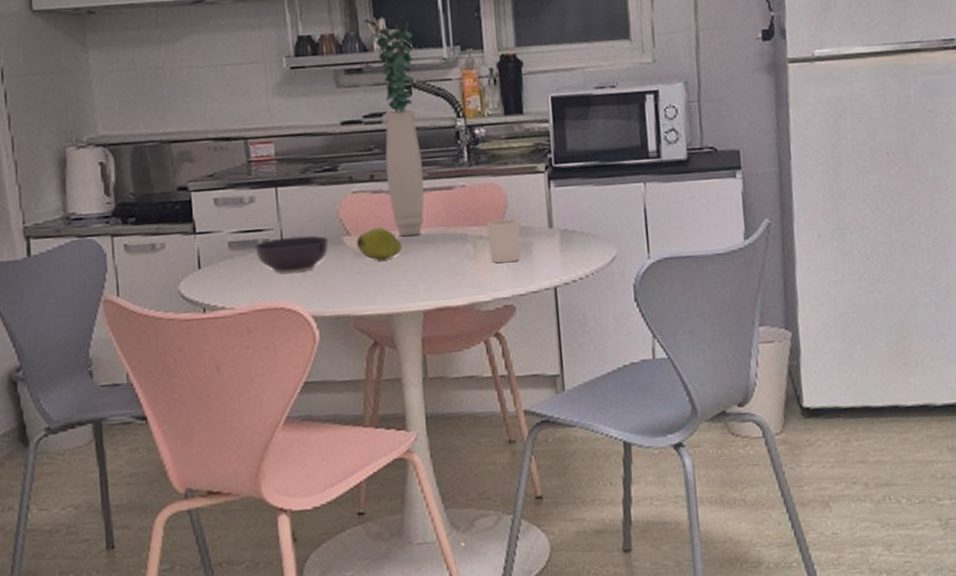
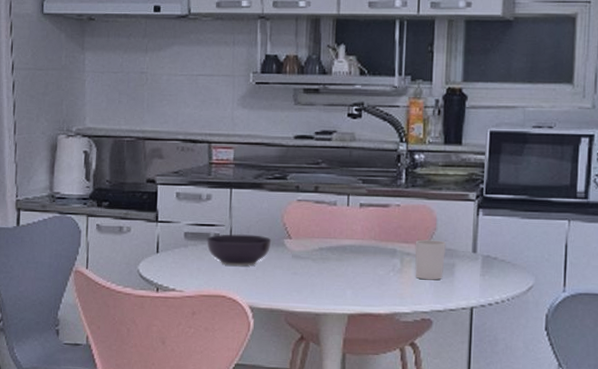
fruit: present [356,228,402,261] -> none [295,235,336,265]
vase: present [374,20,425,237] -> none [329,46,369,246]

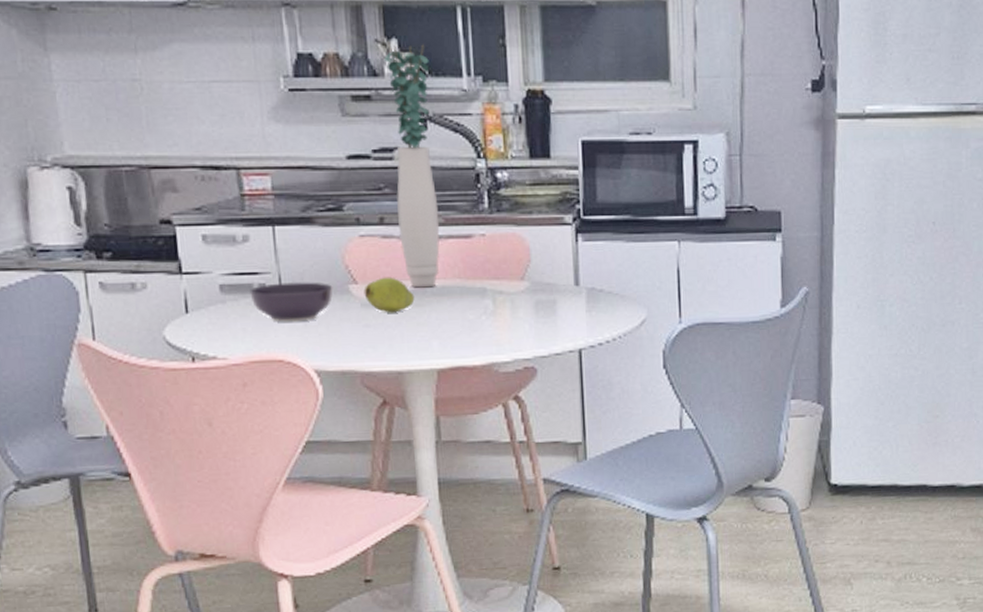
fruit: none [295,235,336,265] -> present [364,277,415,313]
vase: none [329,46,369,246] -> present [384,40,440,288]
mug: present [415,239,447,280] -> none [507,273,544,322]

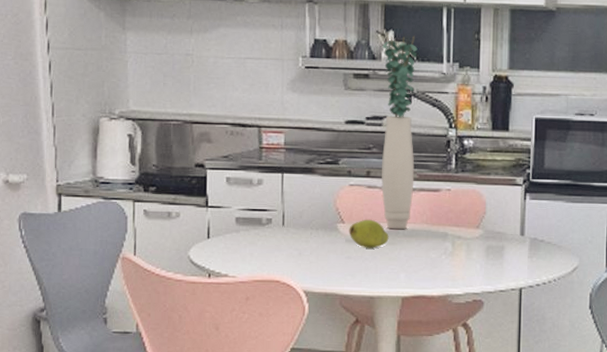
bowl: present [250,282,333,322] -> none [259,219,325,251]

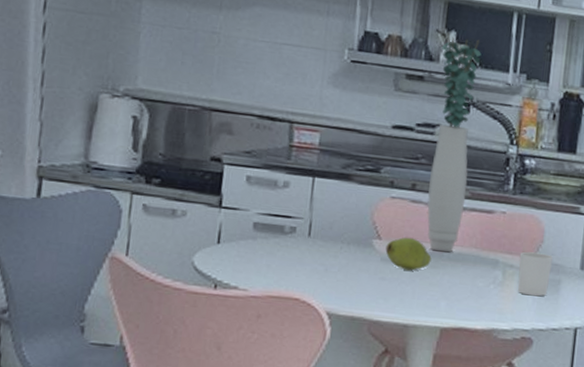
mug: none [465,223,496,263] -> present [517,251,554,297]

